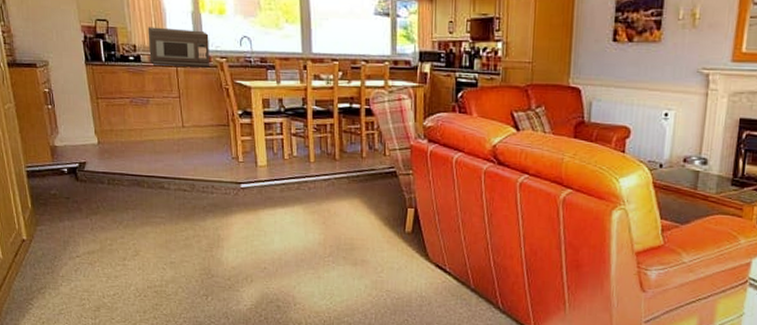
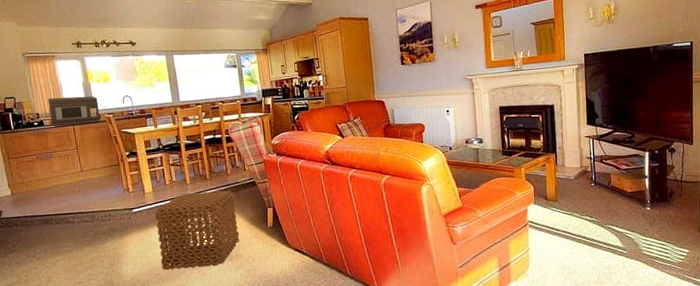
pouf: none [267,174,369,270] -> present [154,190,240,271]

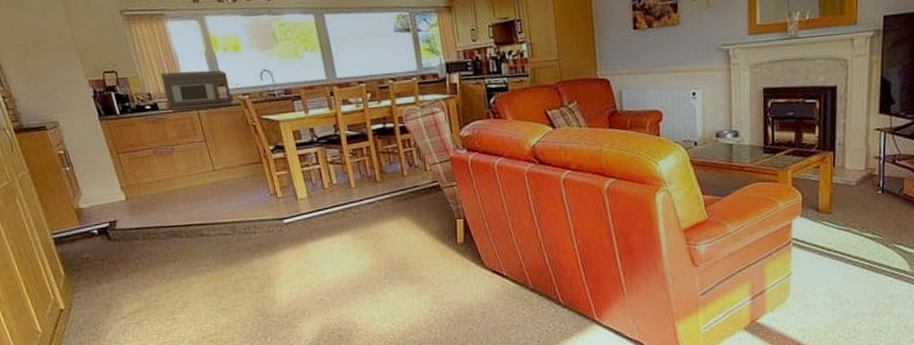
pouf: present [154,190,240,271] -> none [311,196,423,296]

